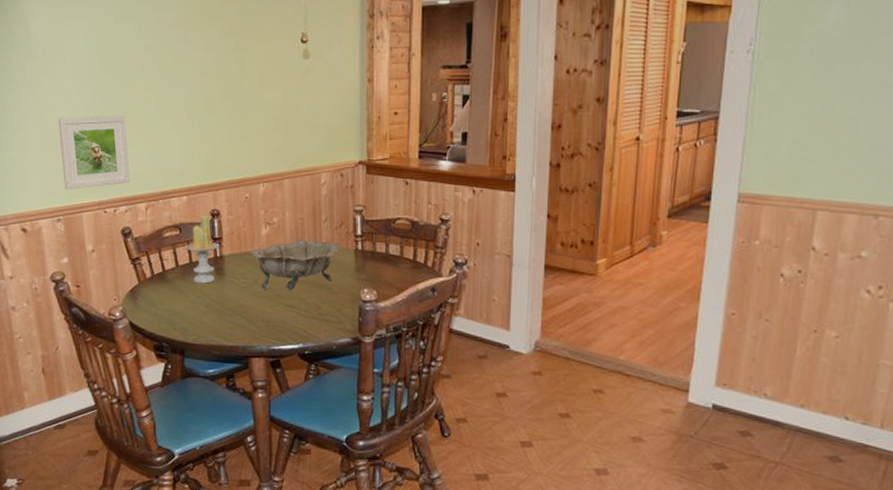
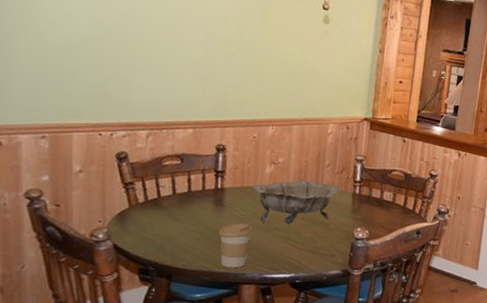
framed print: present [58,115,130,190] -> none [54,36,135,110]
candle: present [185,215,220,284] -> none [184,148,222,213]
coffee cup: none [223,292,255,341] -> present [219,223,253,268]

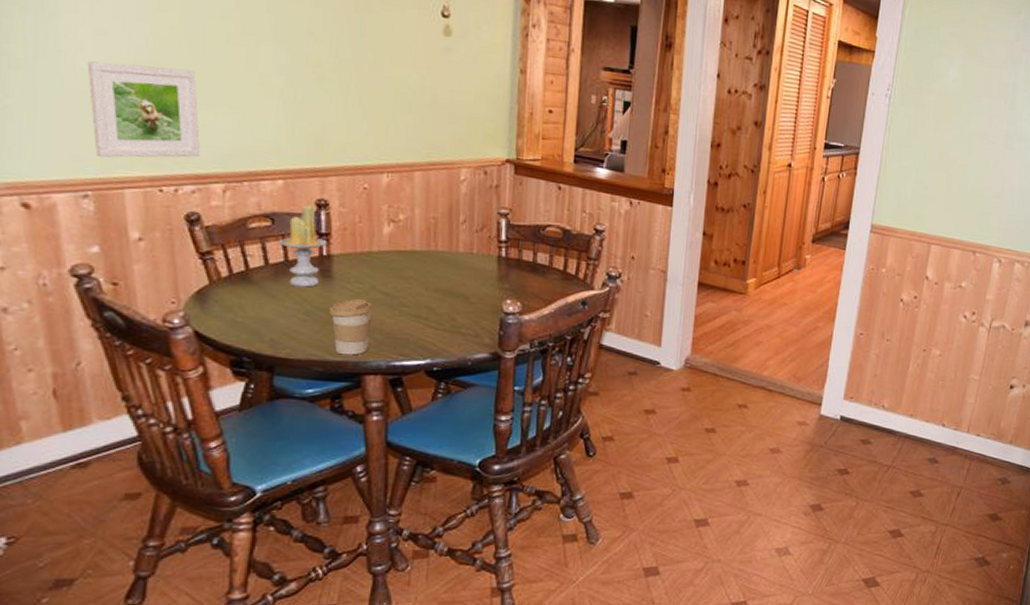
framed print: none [54,36,135,110] -> present [87,61,201,158]
candle: none [184,148,222,213] -> present [278,205,327,287]
decorative bowl: present [251,179,340,225] -> none [367,241,480,299]

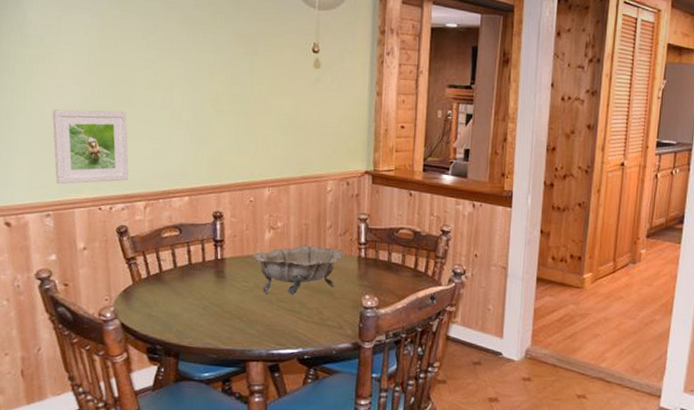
candle: present [278,205,327,287] -> none [184,217,221,286]
coffee cup: present [329,299,373,356] -> none [222,296,256,344]
decorative bowl: none [367,241,480,299] -> present [252,245,344,295]

